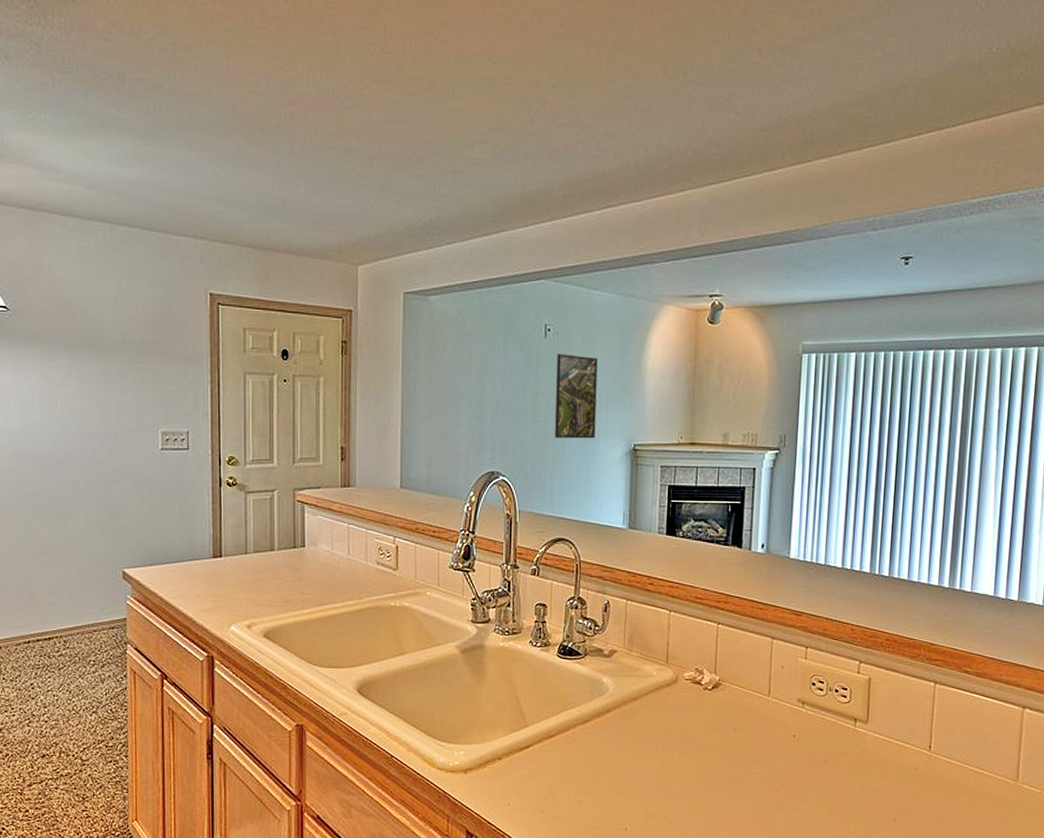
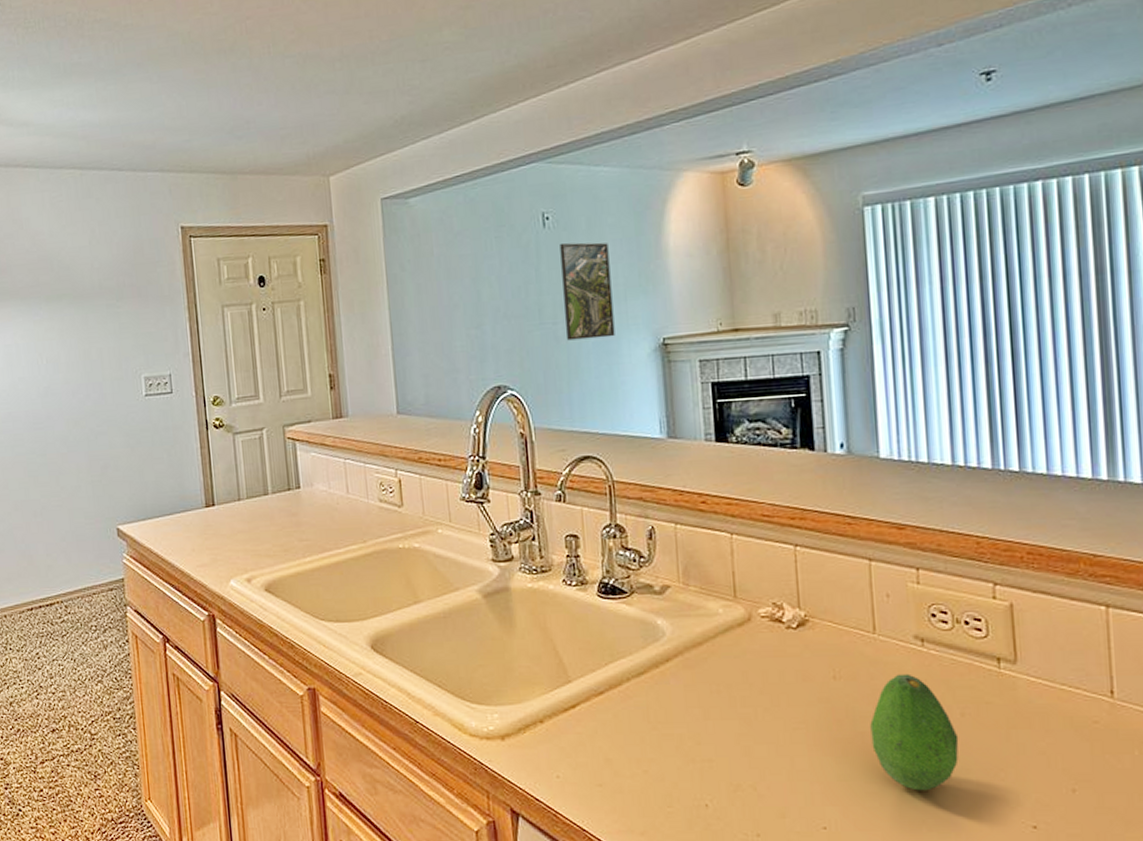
fruit: none [756,728,820,819] -> present [870,673,959,791]

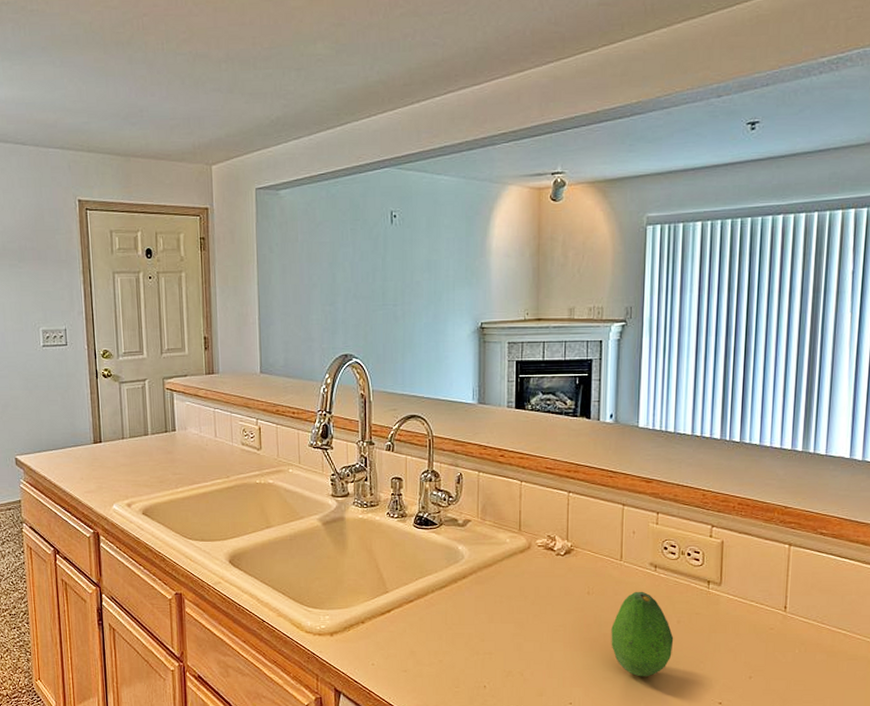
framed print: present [560,242,615,341] -> none [404,238,443,320]

